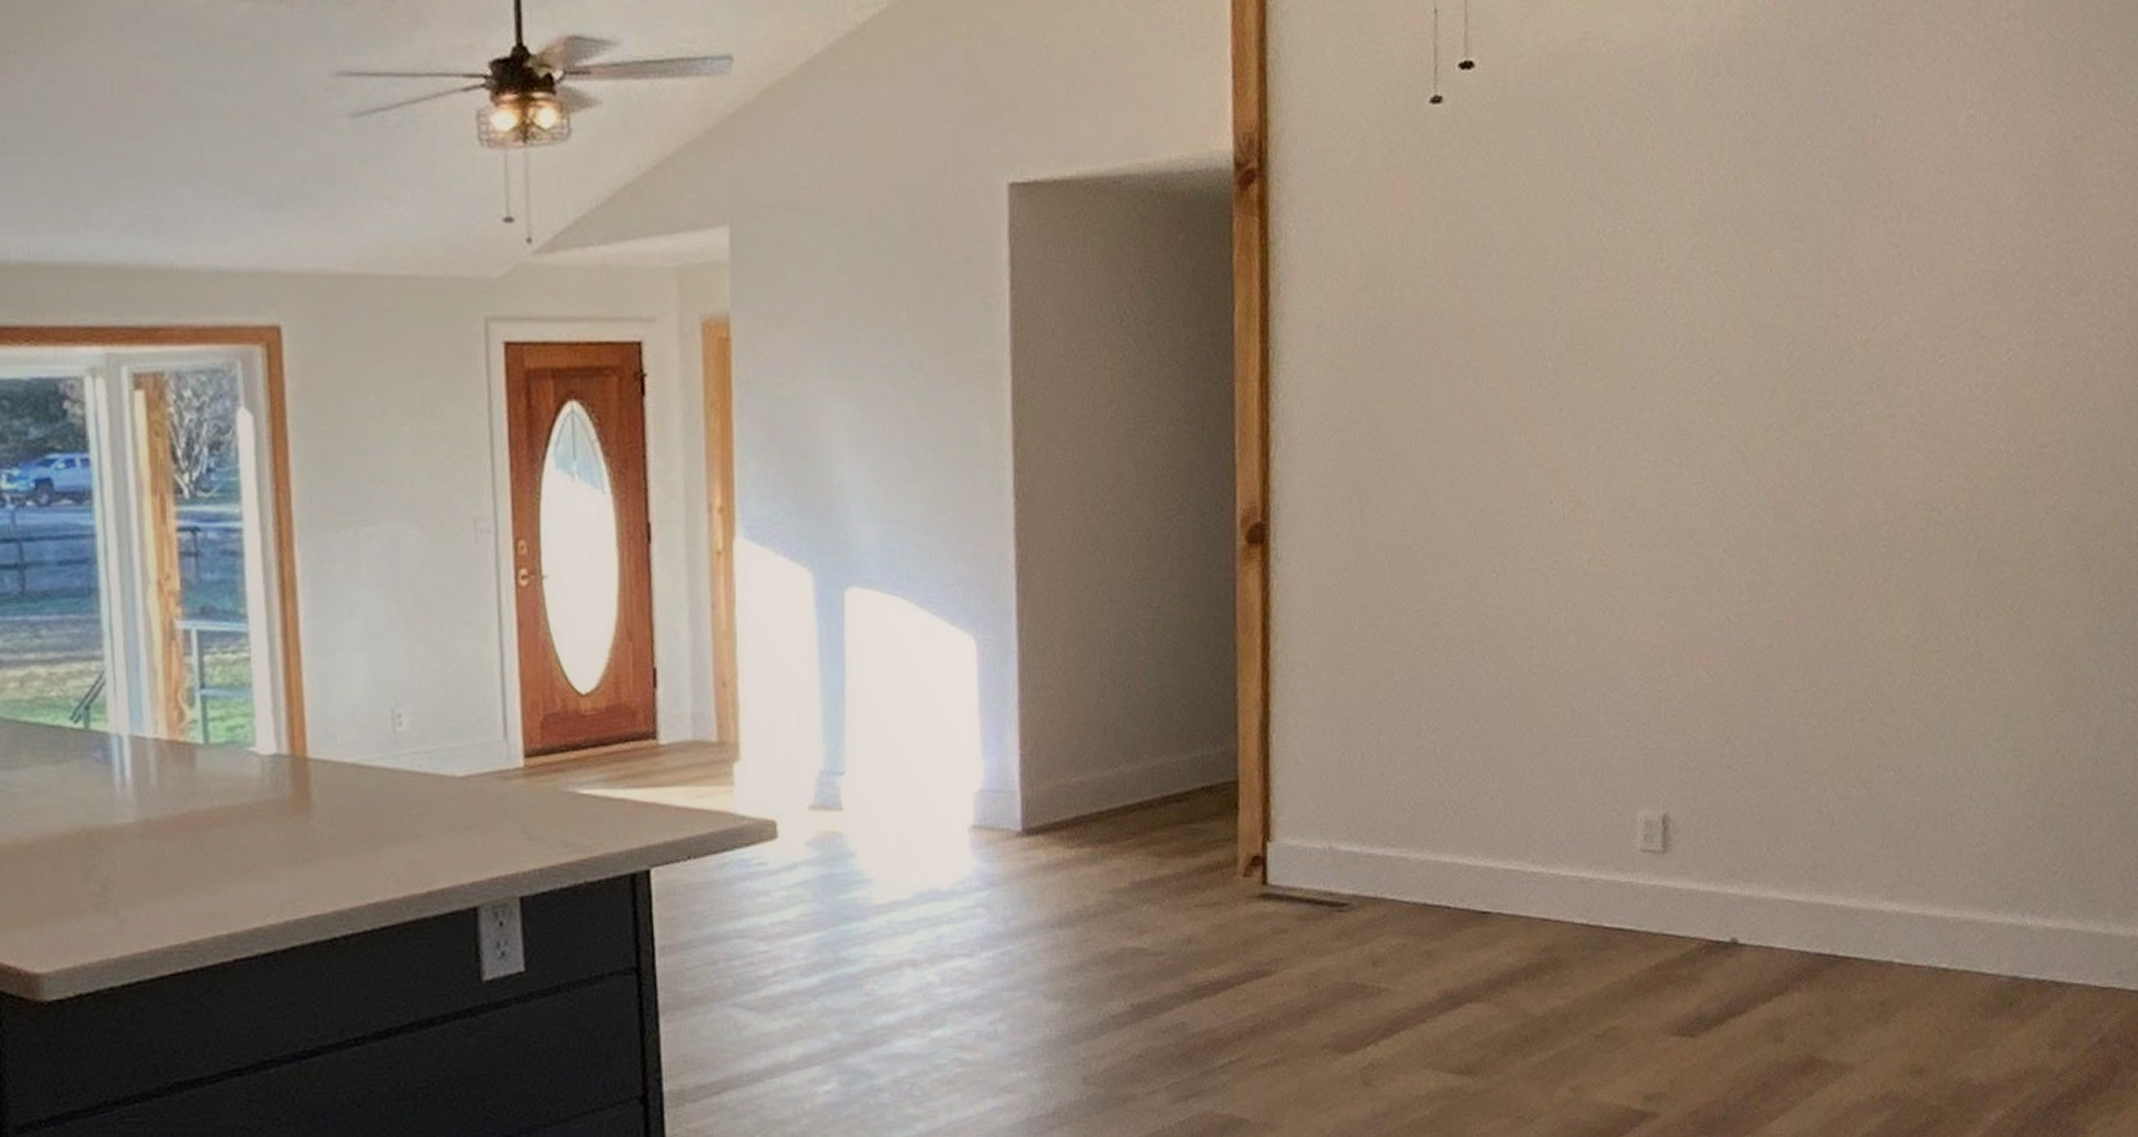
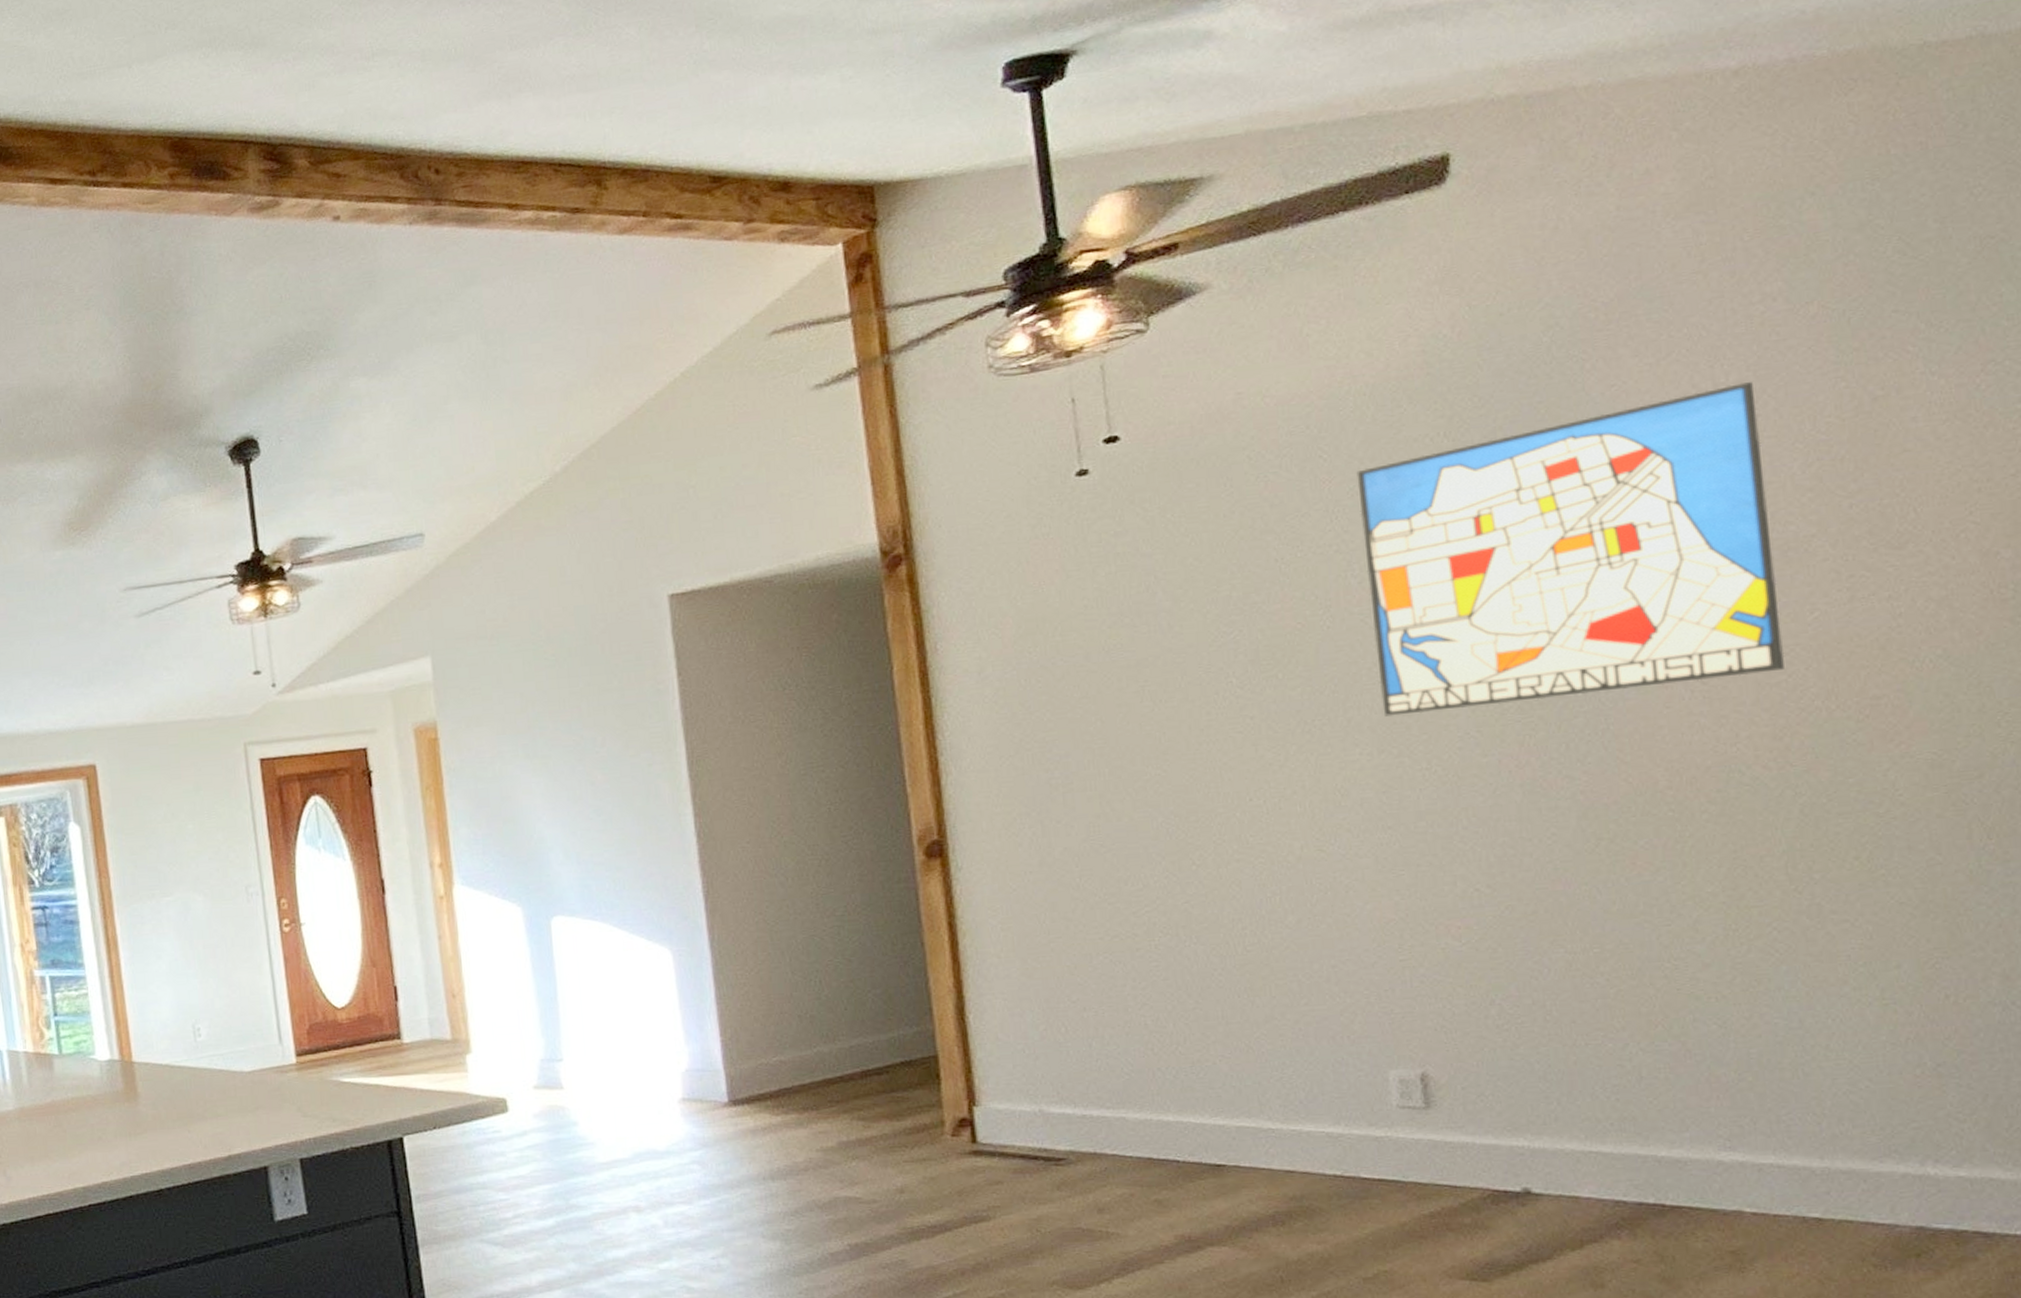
wall art: none [1671,102,1991,421] -> present [1356,382,1785,717]

